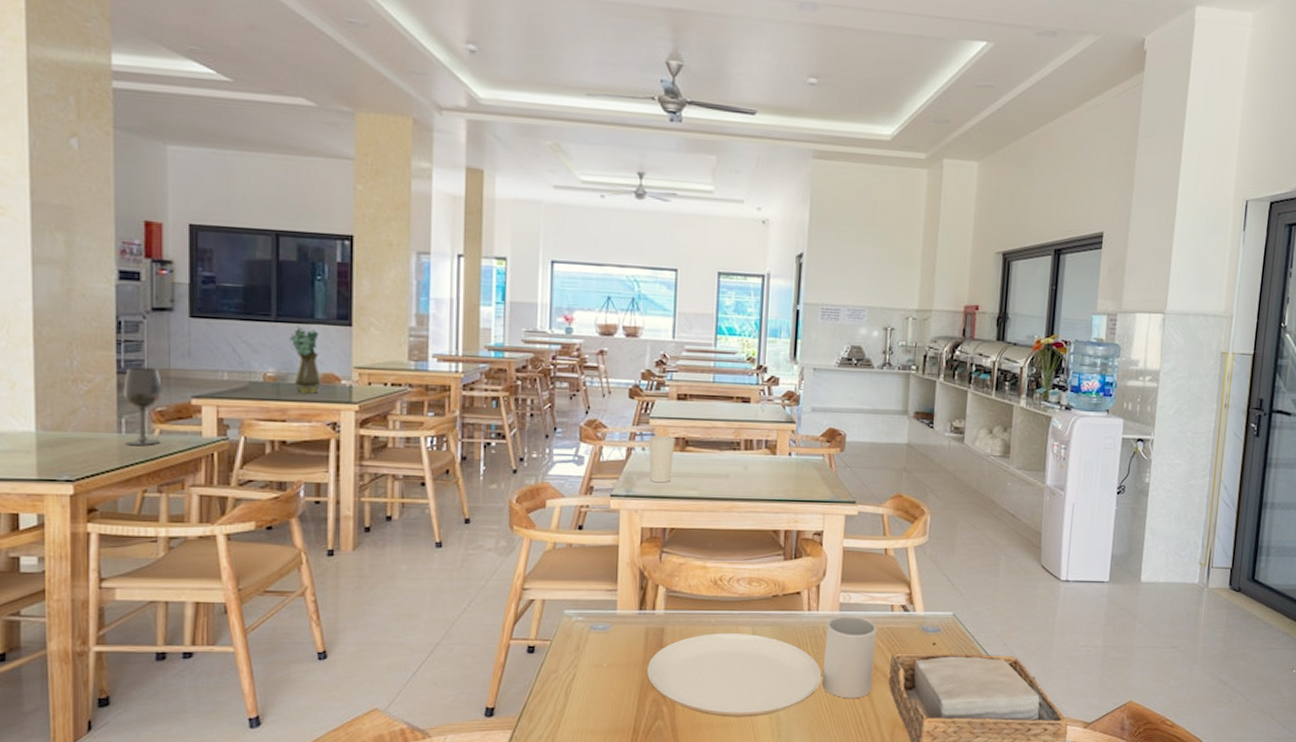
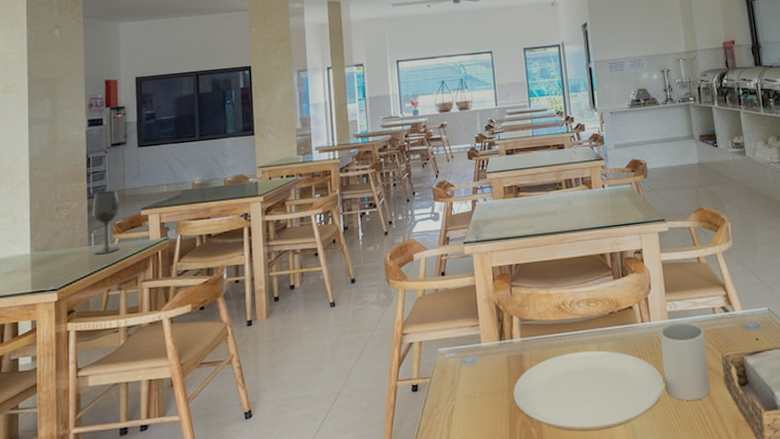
vase: present [290,326,321,395] -> none [210,142,235,195]
cup: present [648,435,676,483] -> none [488,185,510,227]

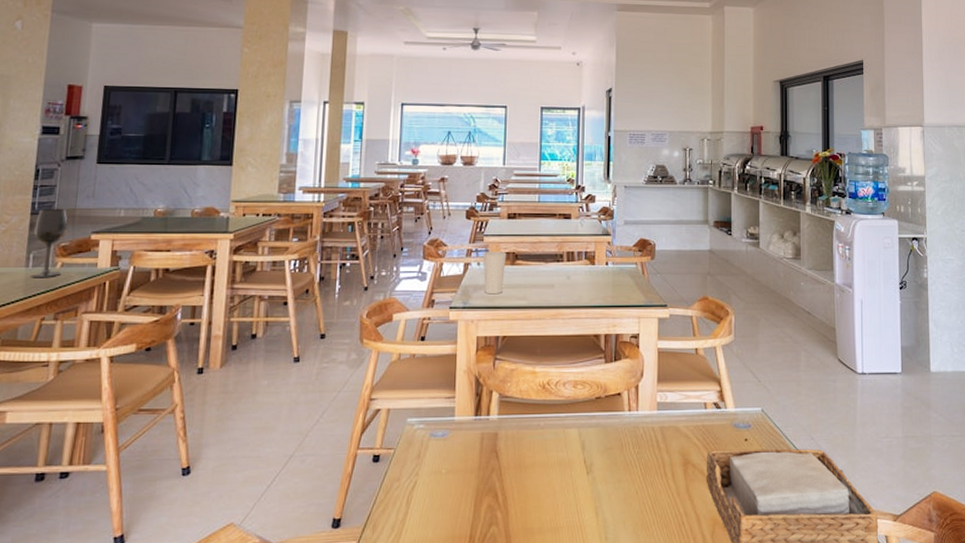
cup: none [488,185,510,227] -> present [483,251,507,294]
plate: present [513,350,665,432] -> none [482,435,644,521]
cup: present [659,322,711,402] -> none [644,414,693,499]

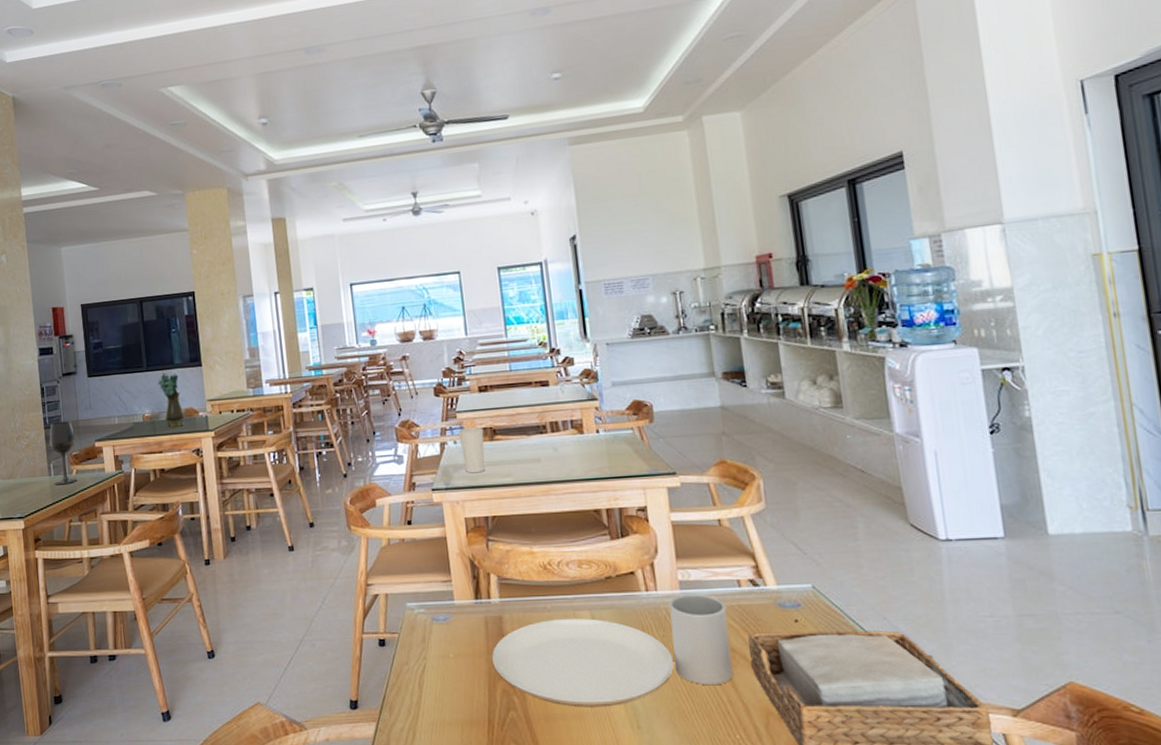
vase: none [179,168,204,227] -> present [158,373,185,429]
plate: none [482,435,644,521] -> present [492,618,675,707]
cup: none [644,414,693,499] -> present [668,594,734,686]

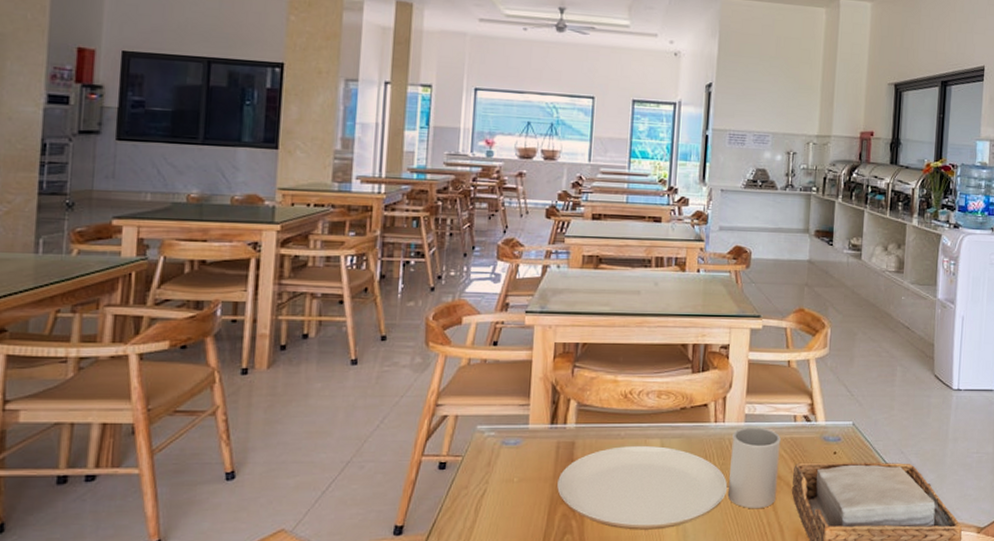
wine glass: present [49,421,78,486] -> none [41,188,83,267]
vase: present [158,373,185,429] -> none [215,149,245,215]
cup: present [458,427,485,474] -> none [563,253,590,299]

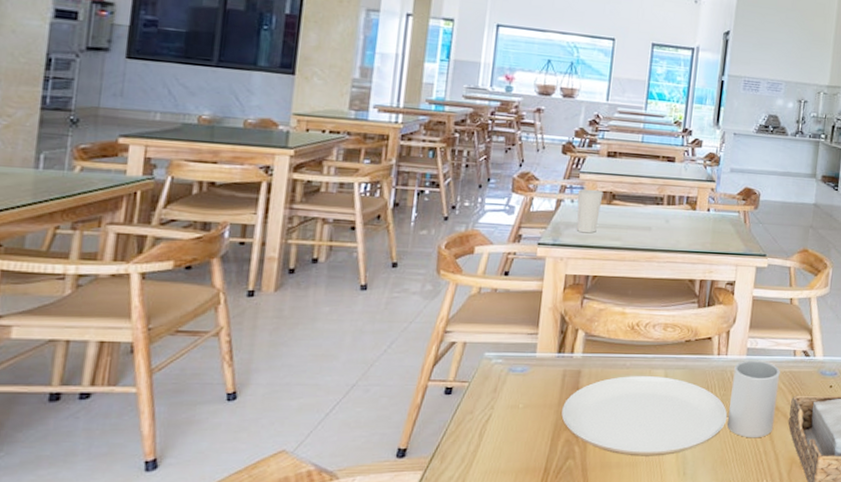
cup: none [563,253,590,299] -> present [576,189,604,234]

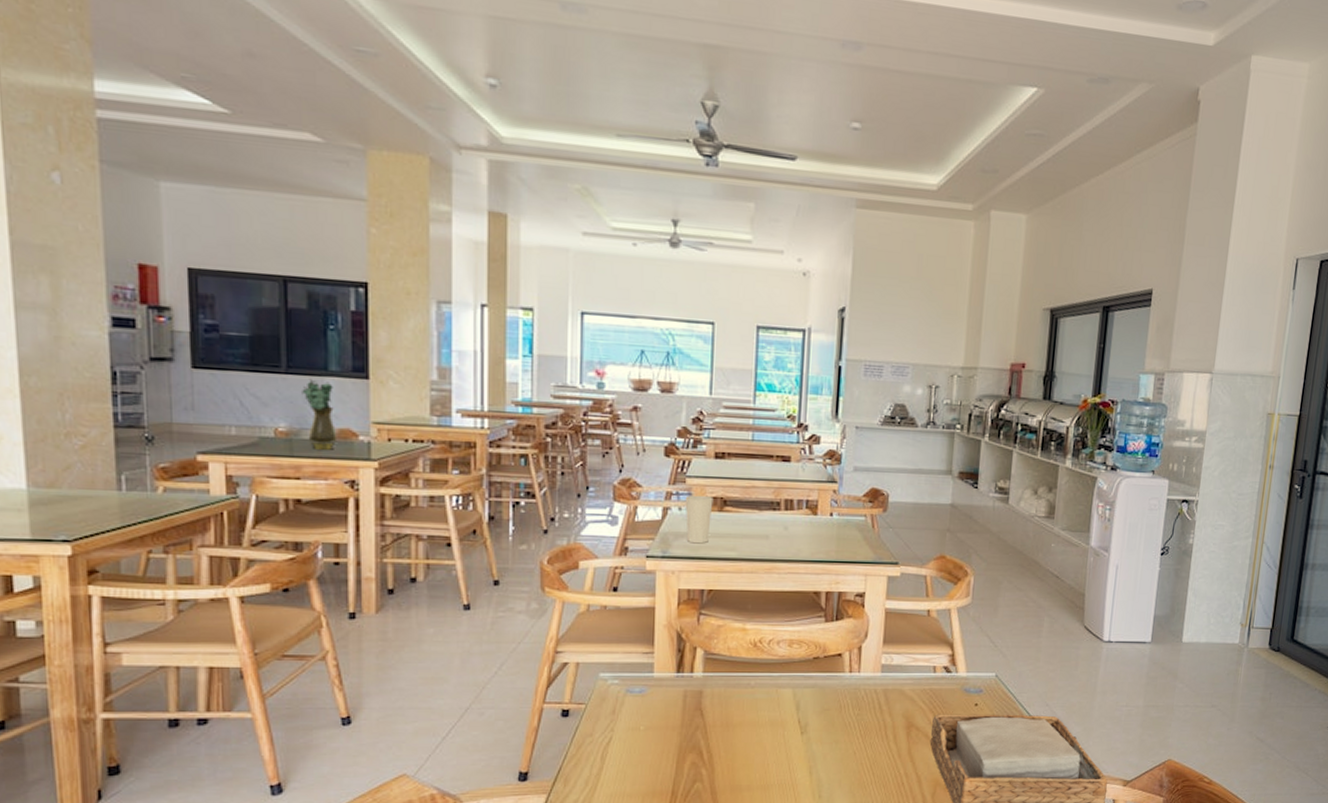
vase: none [229,72,260,139] -> present [302,379,337,451]
plate: present [561,375,728,456] -> none [685,695,864,779]
cup: present [727,360,780,438] -> none [863,677,919,760]

